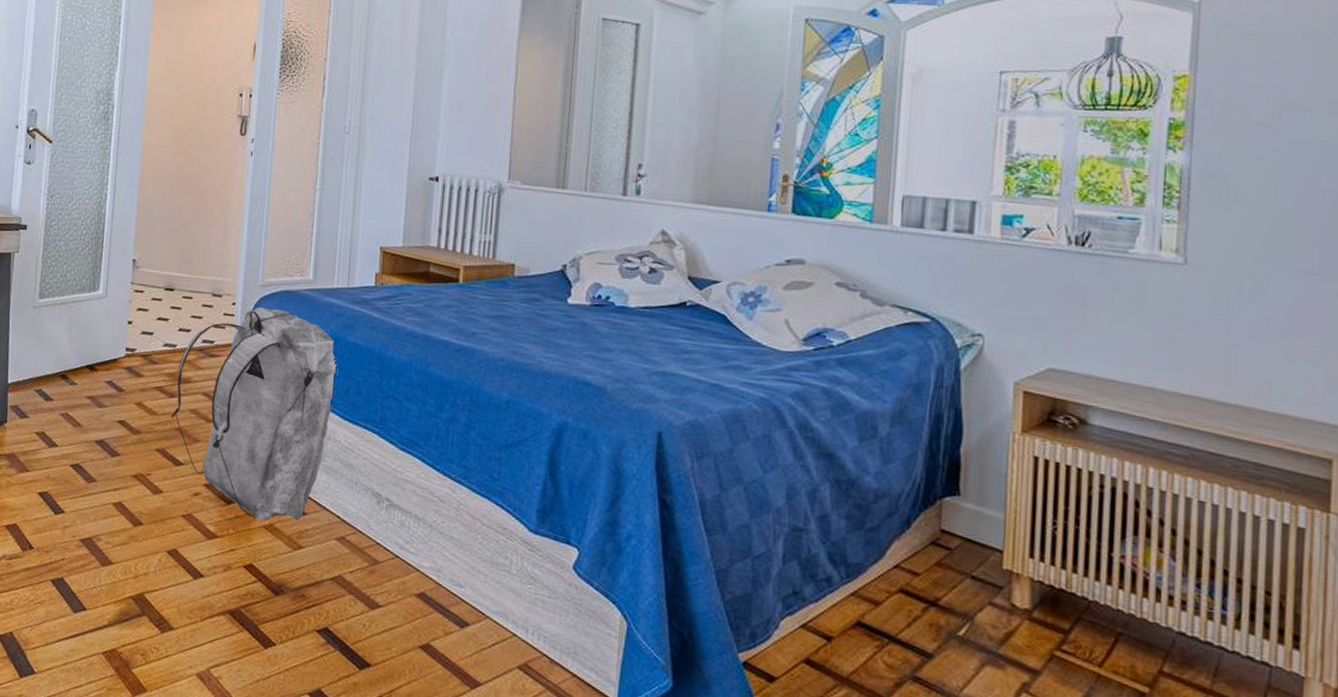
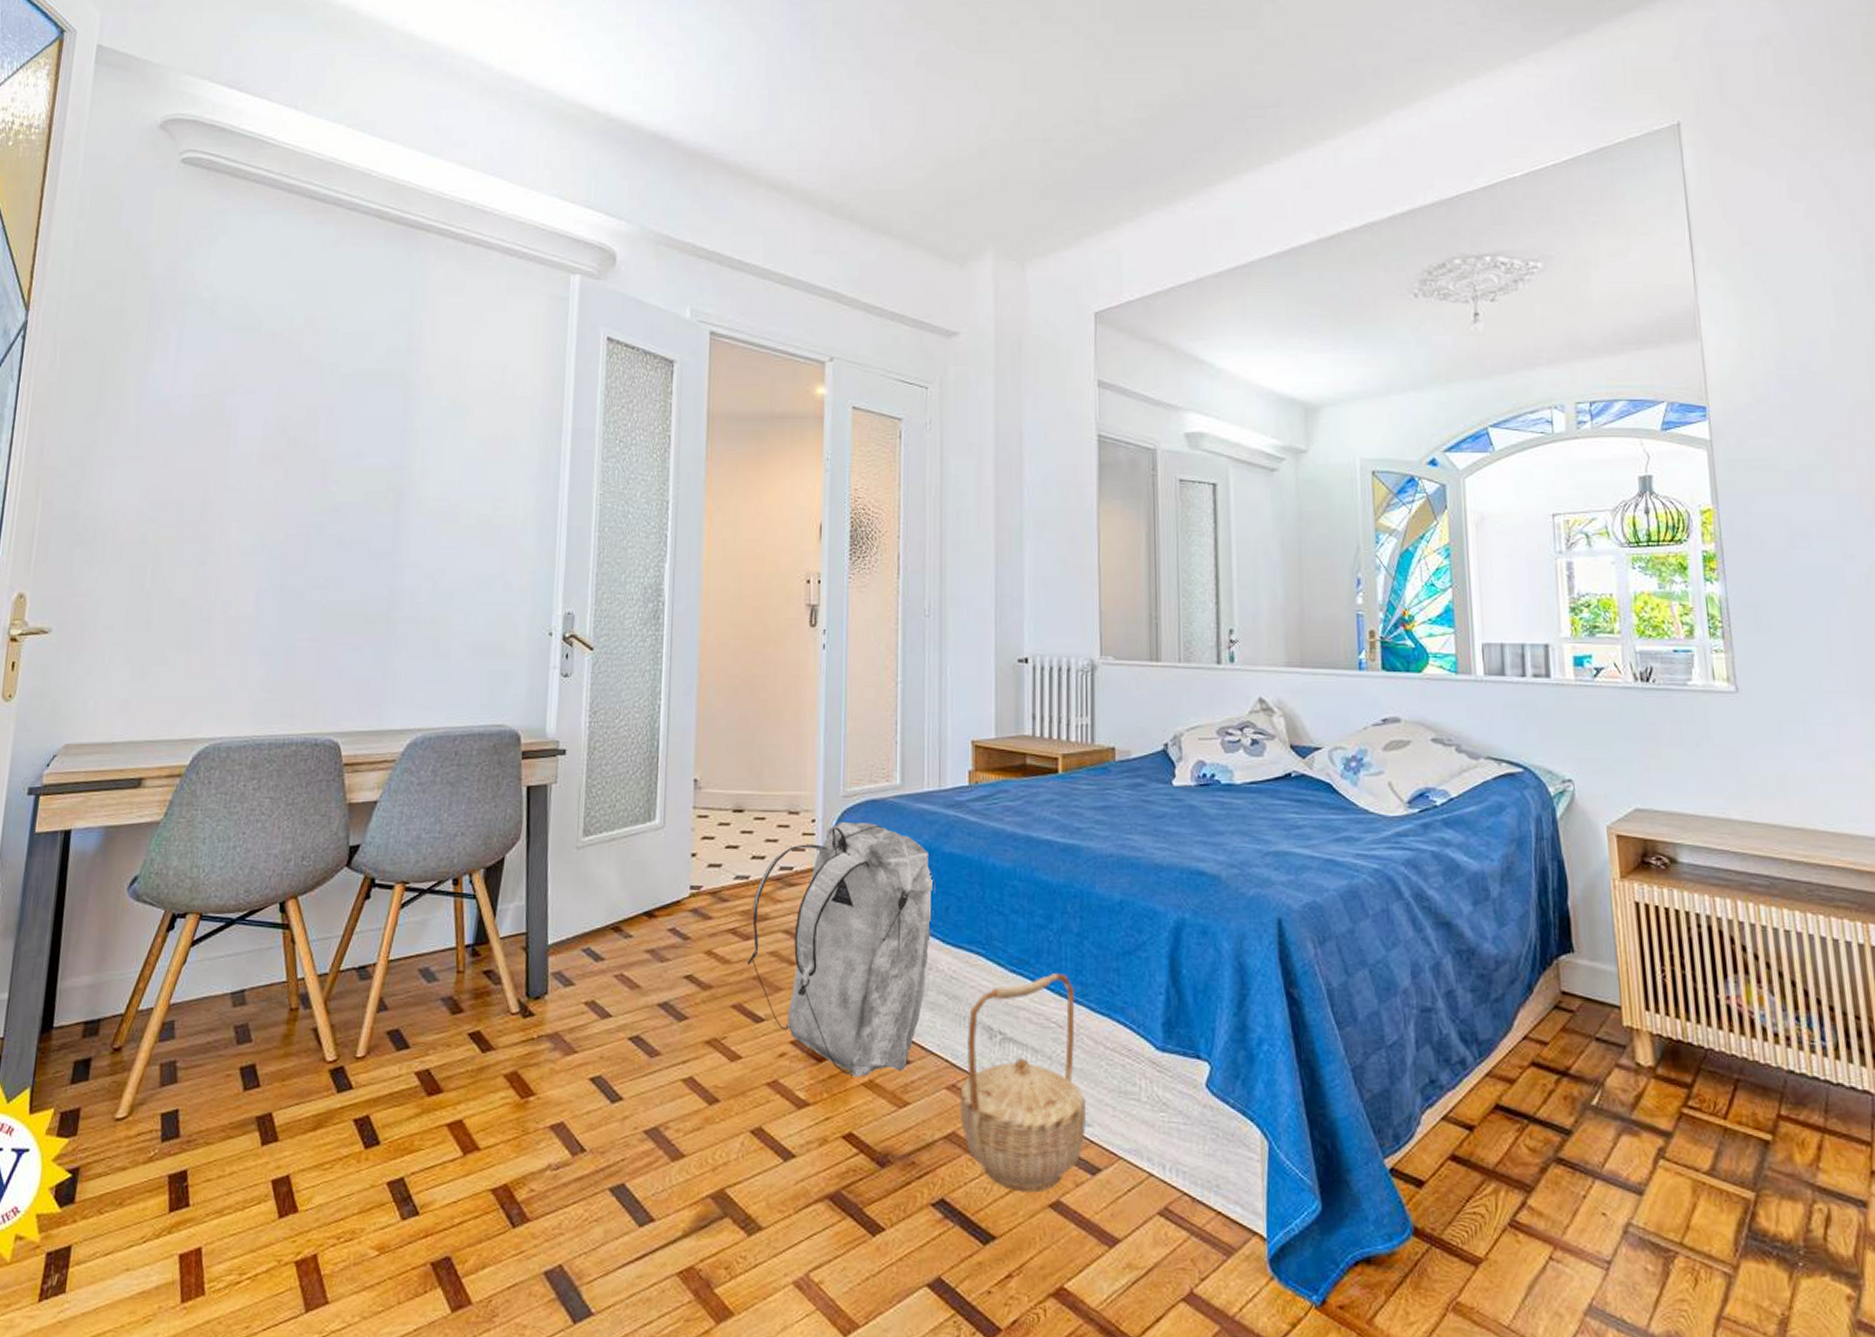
basket: none [346,455,461,634] -> present [960,973,1087,1192]

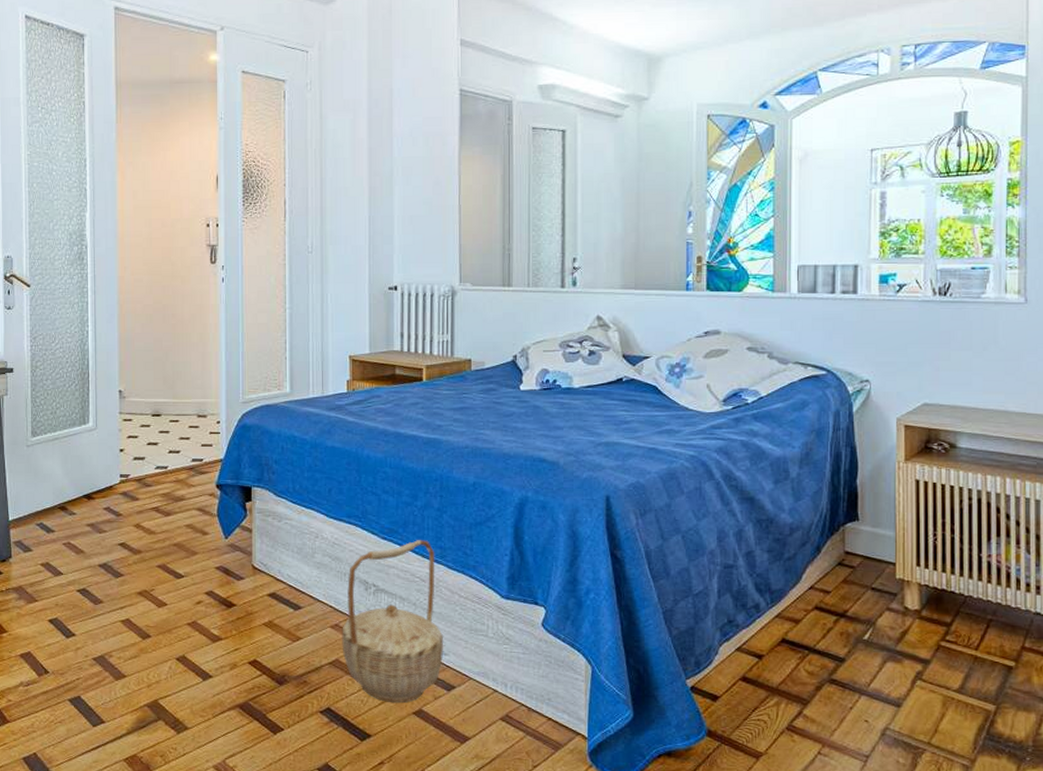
backpack: present [747,821,935,1078] -> none [168,422,320,619]

